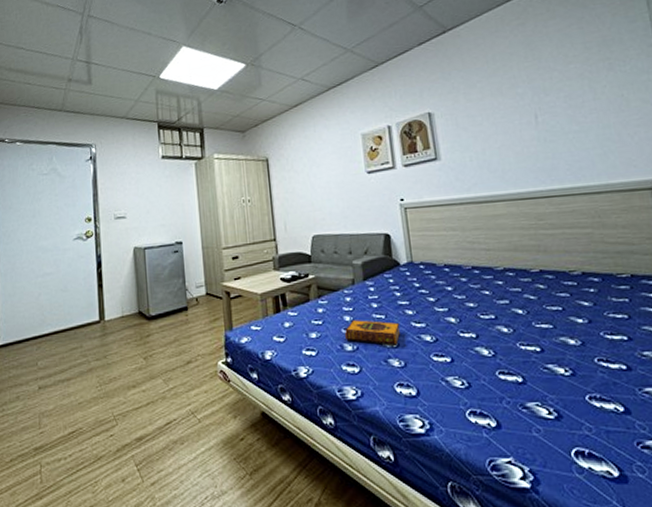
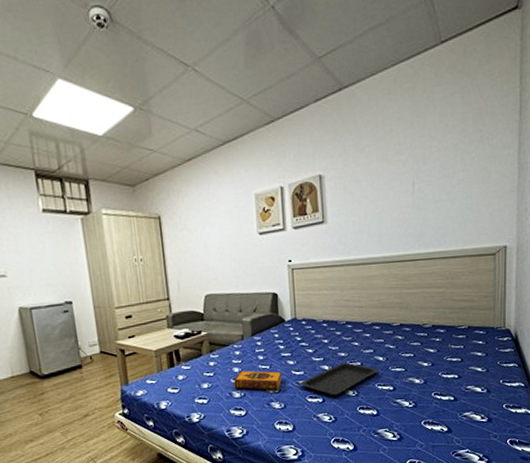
serving tray: none [422,314,520,356] -> present [300,362,379,396]

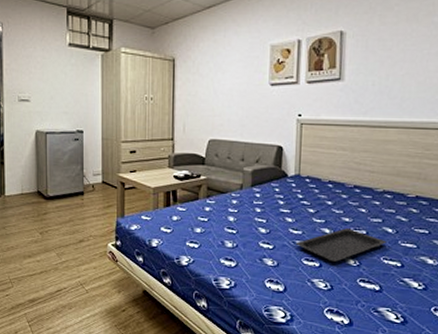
hardback book: present [234,370,283,391] -> none [227,220,279,247]

